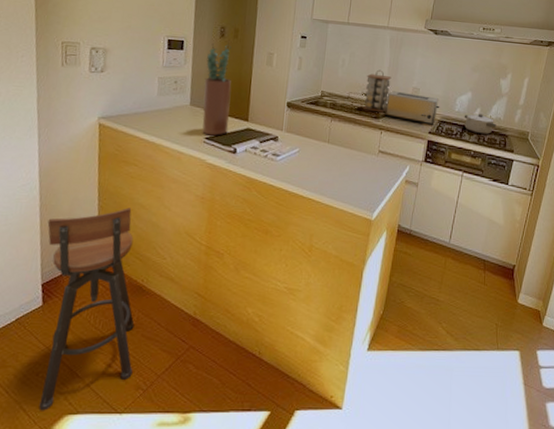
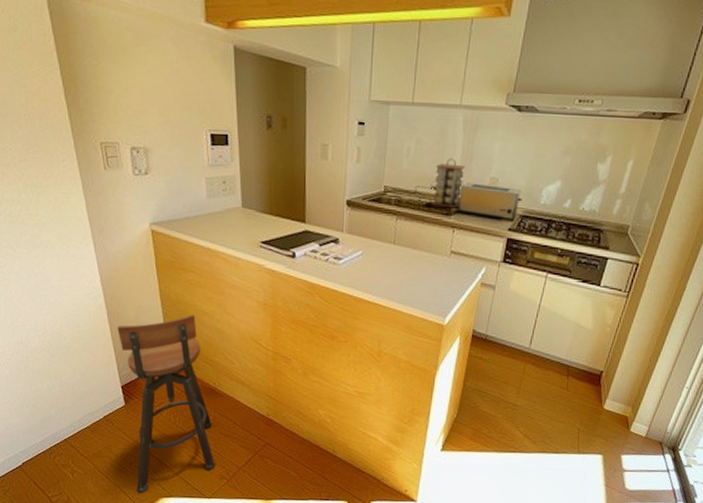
vase: present [202,40,231,136] -> none [254,131,285,240]
cooking pot: present [464,113,496,134] -> none [550,206,590,230]

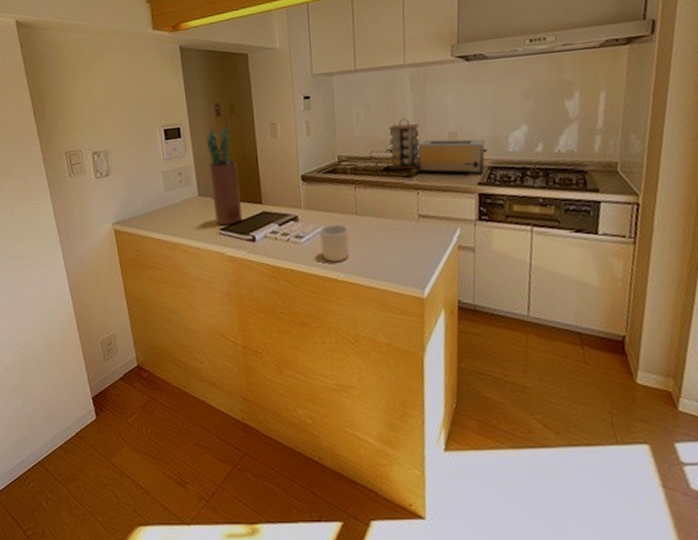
bar stool: present [117,314,215,494] -> none [86,313,192,523]
vase: none [254,131,285,240] -> present [206,117,243,226]
mug: none [357,251,385,285] -> present [319,224,350,262]

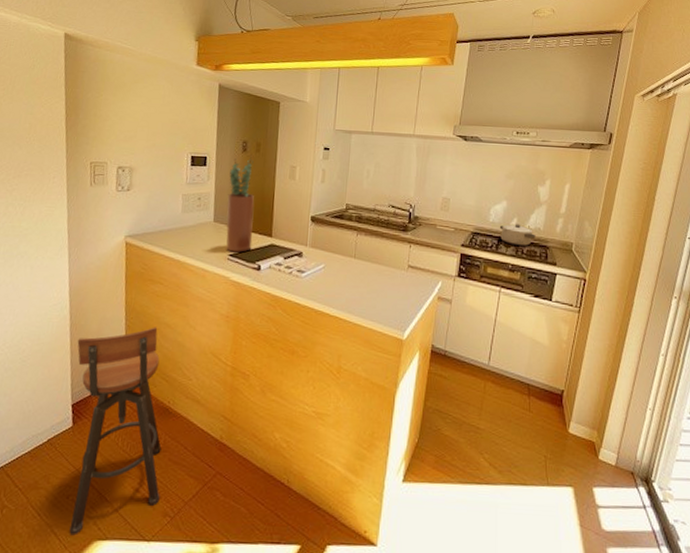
bar stool: none [86,313,192,523] -> present [69,327,162,536]
mug: present [319,224,350,262] -> none [319,264,346,298]
spice rack: present [389,118,420,170] -> none [390,180,420,225]
toaster: present [418,139,488,175] -> none [414,202,473,237]
cooking pot: none [522,149,569,175] -> present [499,224,536,246]

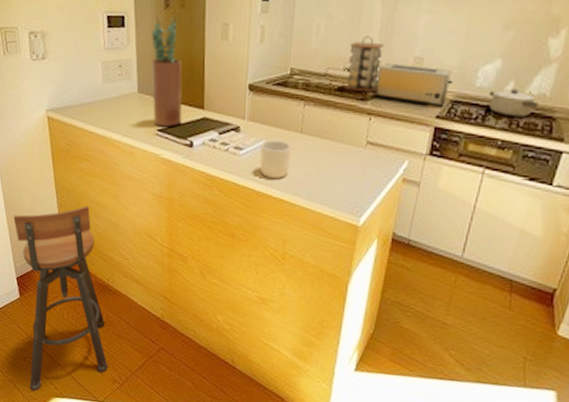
mug: none [319,264,346,298] -> present [259,140,291,179]
spice rack: none [390,180,420,225] -> present [346,35,384,93]
toaster: none [414,202,473,237] -> present [376,63,453,107]

